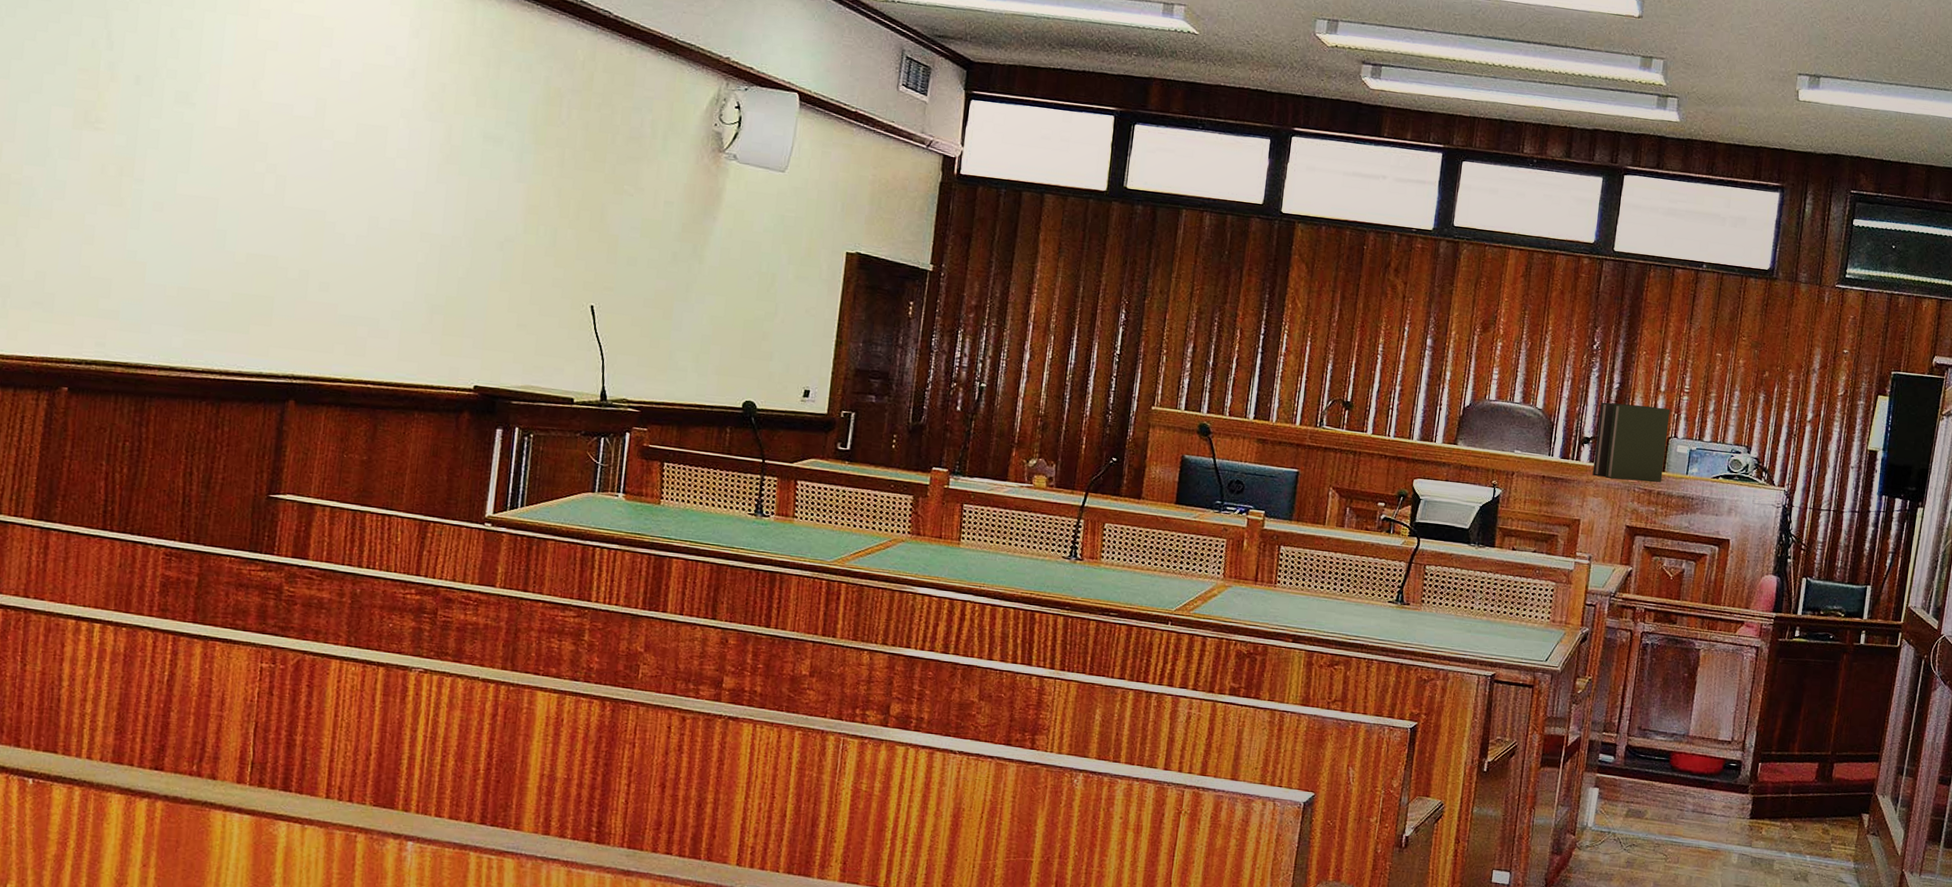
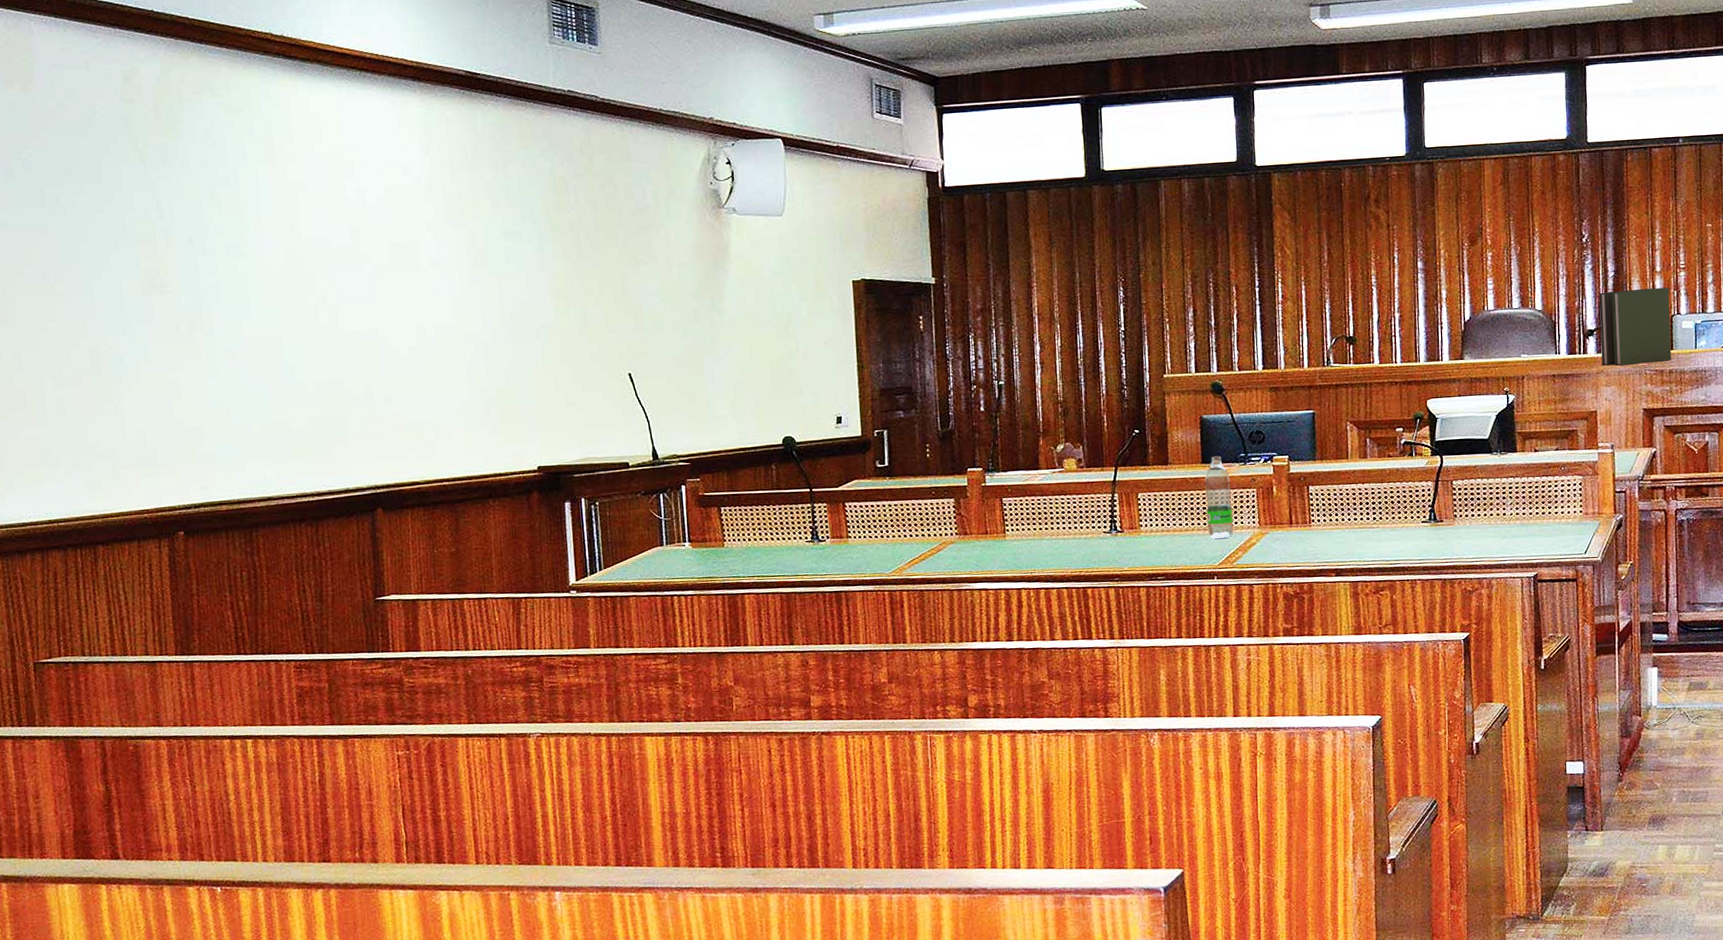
bottle: none [1170,498,1202,585] -> present [1204,456,1234,539]

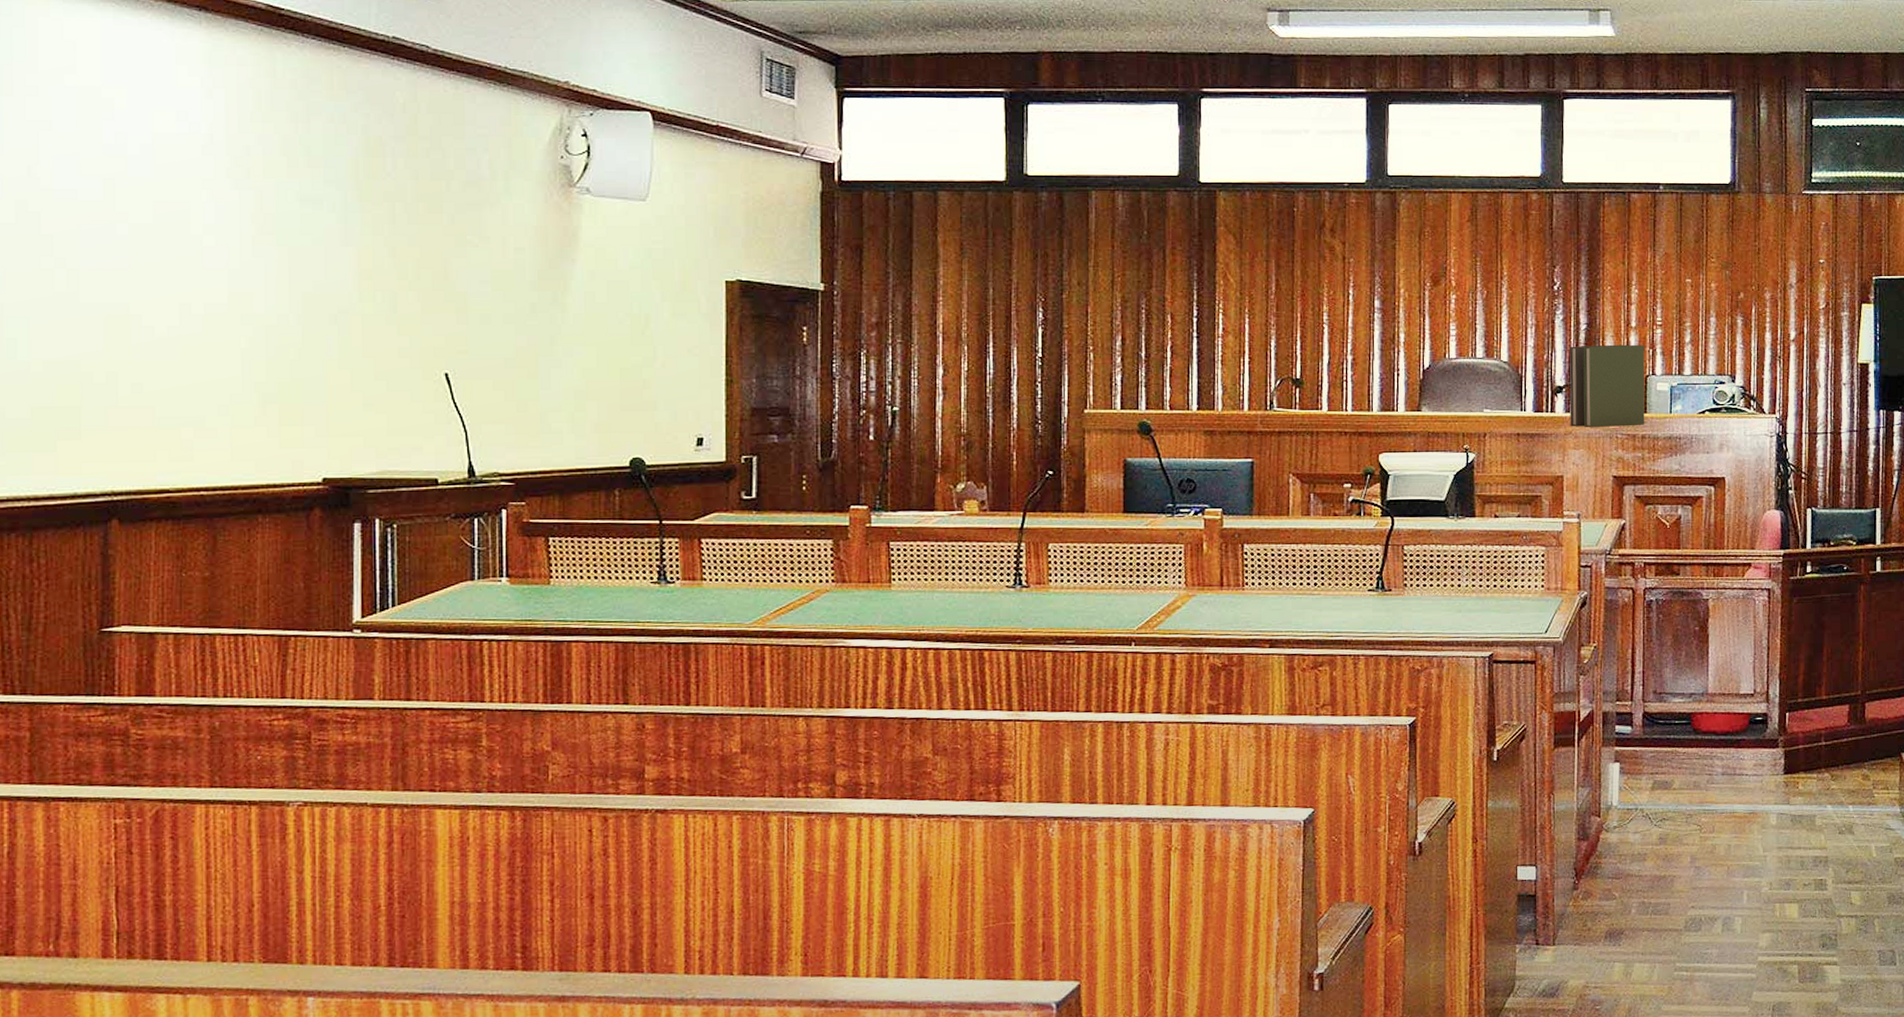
bottle: present [1204,456,1234,539] -> none [1125,505,1157,599]

